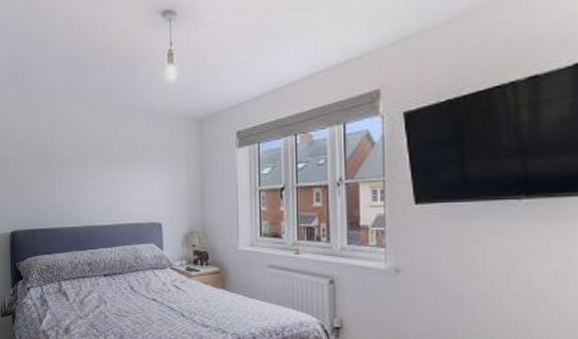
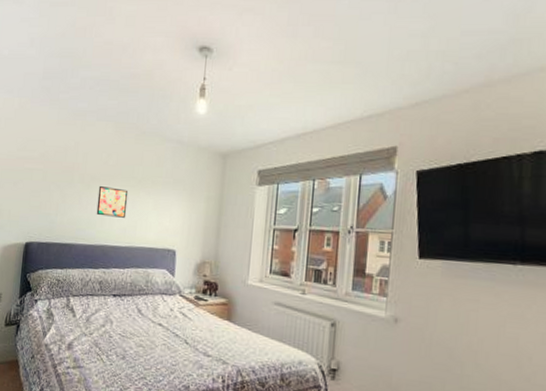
wall art: none [77,166,108,197] -> present [96,185,129,218]

